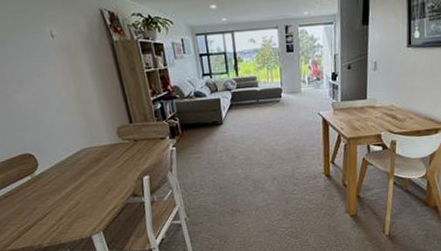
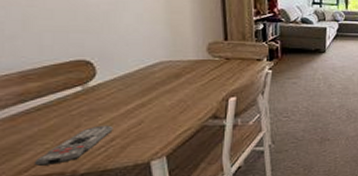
remote control: none [12,207,60,241] -> present [34,125,113,166]

